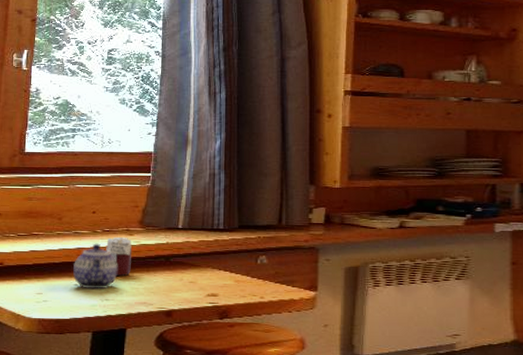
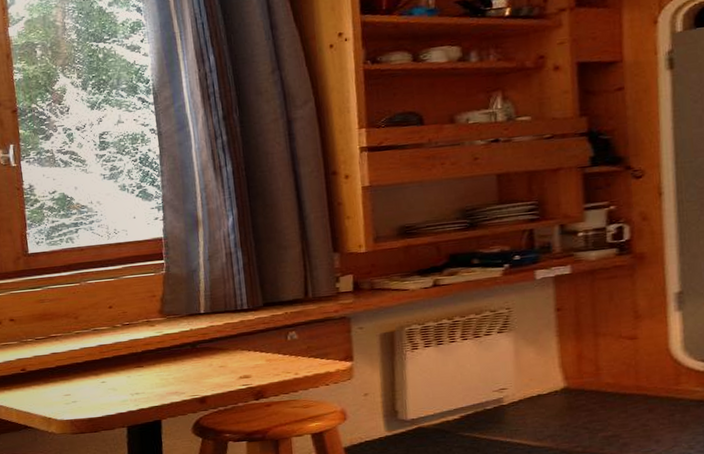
teapot: present [73,243,117,290] -> none [97,338,144,385]
jar: present [106,237,132,276] -> none [128,329,158,368]

